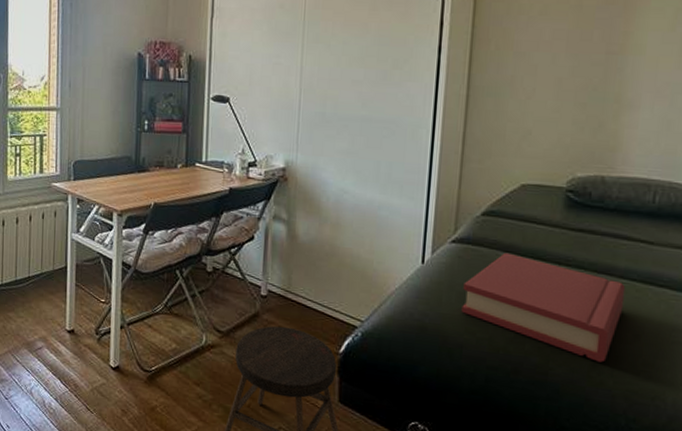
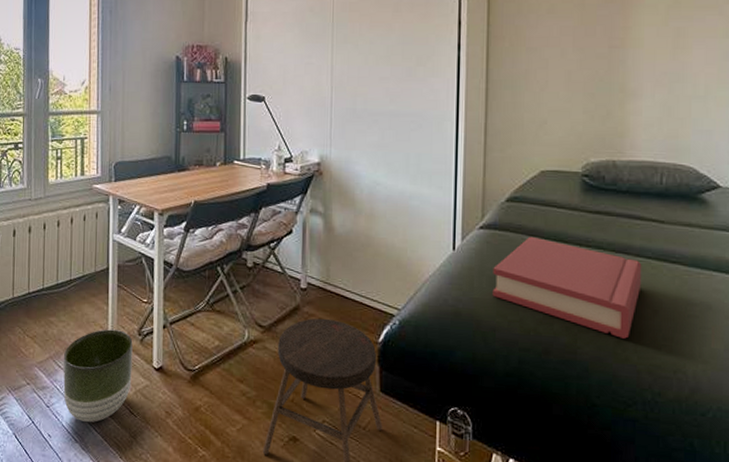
planter: none [21,326,90,416] -> present [63,329,133,423]

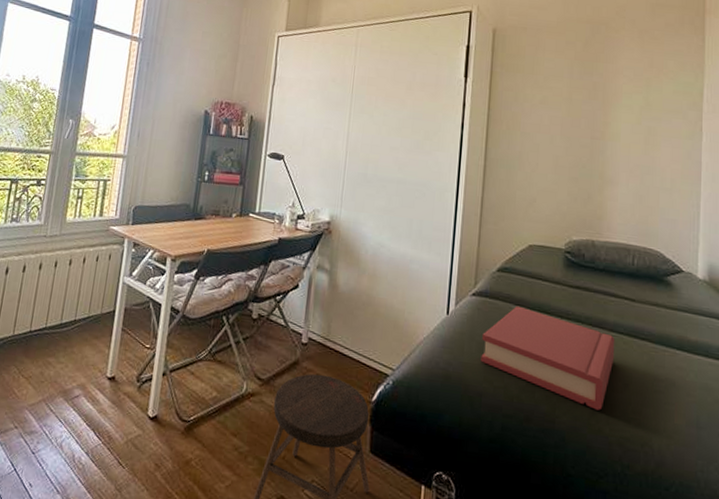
planter: present [63,329,133,423] -> none [51,373,131,473]

